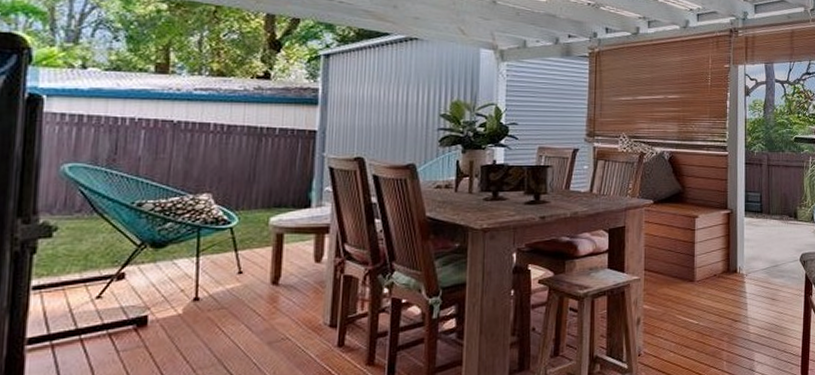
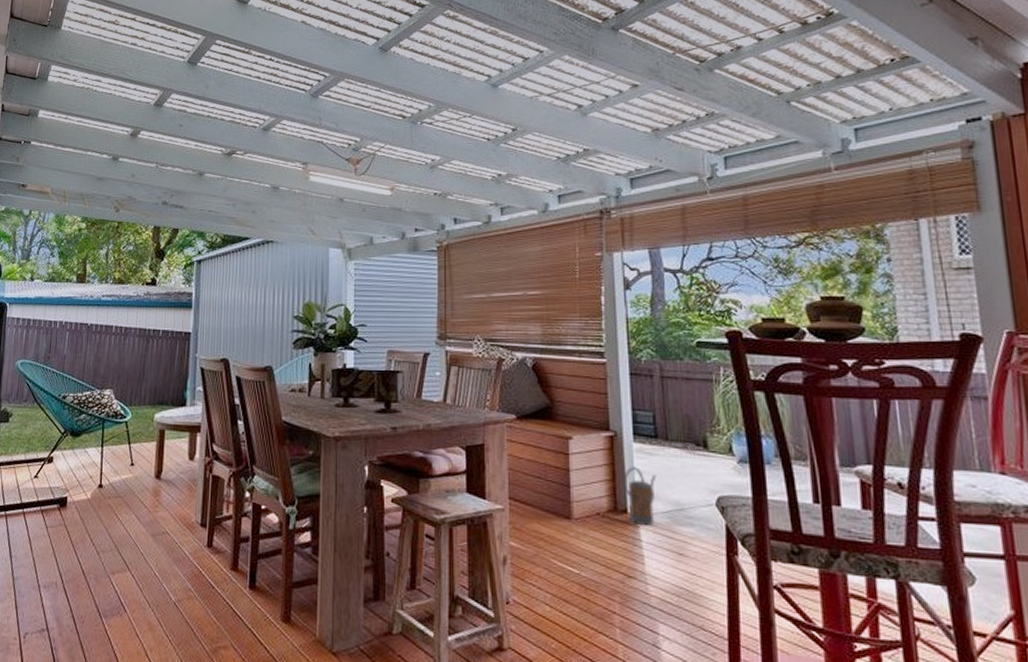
watering can: none [735,236,760,281] -> present [622,467,657,527]

